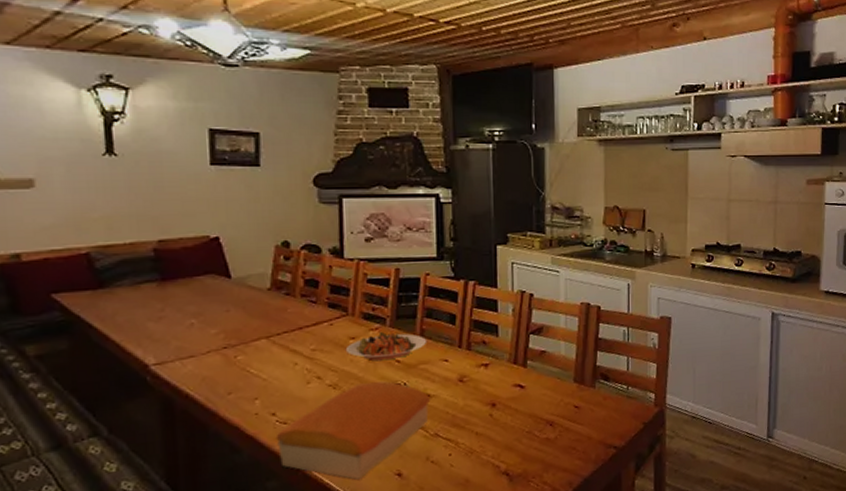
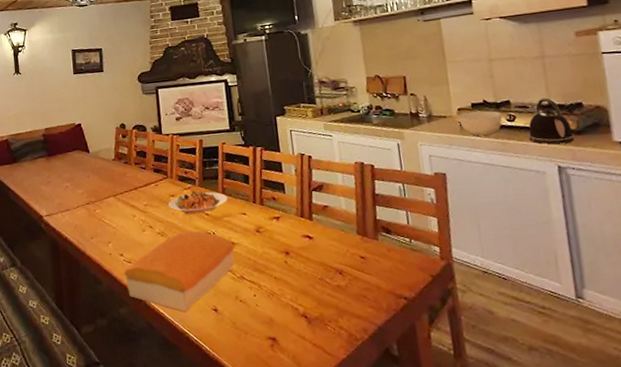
bowl: none [690,253,732,280] -> present [457,110,503,137]
kettle: none [751,244,789,292] -> present [528,97,575,145]

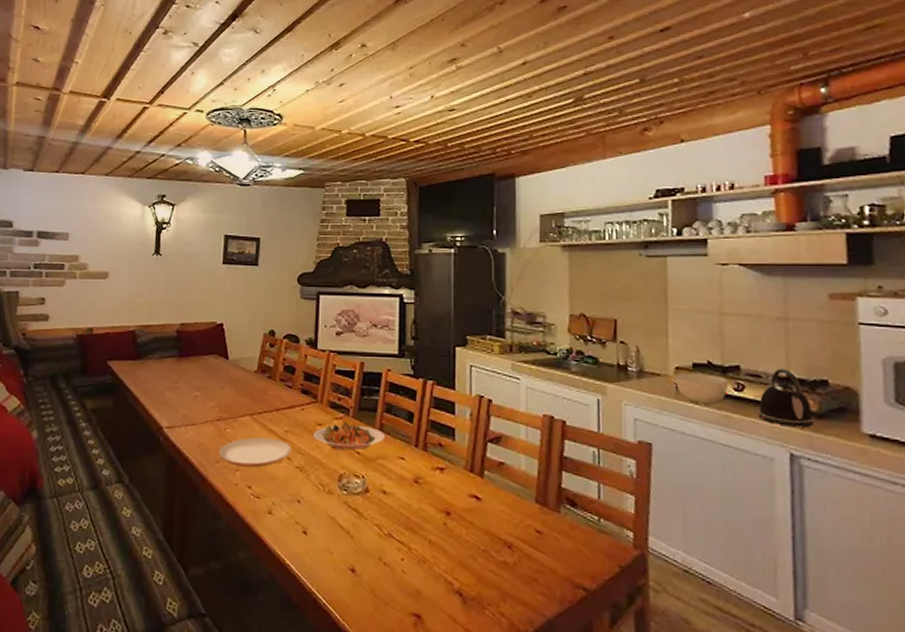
plate: none [92,212,152,239] -> present [219,437,291,468]
bread loaf: present [124,231,236,312] -> none [249,470,387,567]

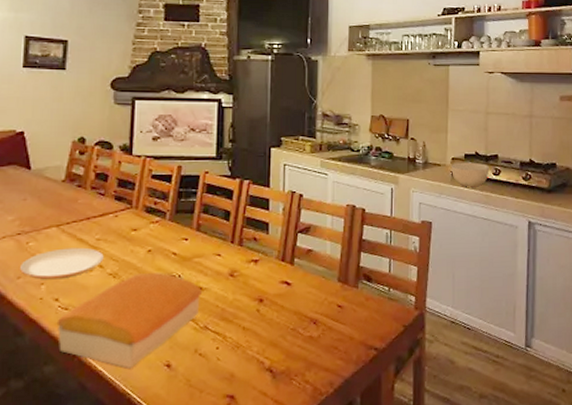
bread loaf: none [249,470,387,567] -> present [56,273,203,368]
salad: present [312,421,386,451] -> none [127,224,203,253]
kettle: present [757,368,814,428] -> none [508,155,545,201]

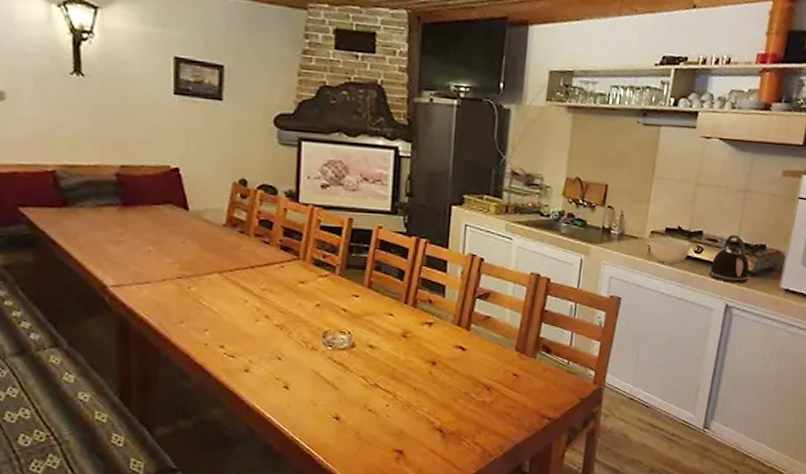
plate: present [20,247,104,280] -> none [183,295,270,327]
bread loaf: present [56,273,203,368] -> none [223,327,374,418]
kettle: none [508,155,545,201] -> present [709,234,749,284]

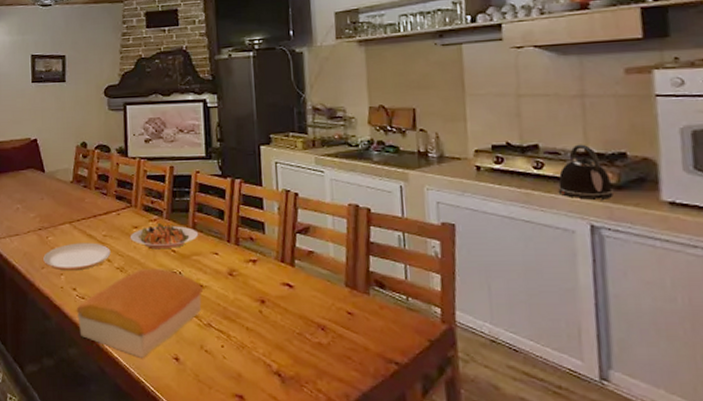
plate: none [183,295,270,327] -> present [43,242,111,271]
bread loaf: none [223,327,374,418] -> present [76,269,204,358]
salad: none [294,279,375,308] -> present [130,222,199,250]
bowl: present [648,236,692,265] -> none [474,154,528,184]

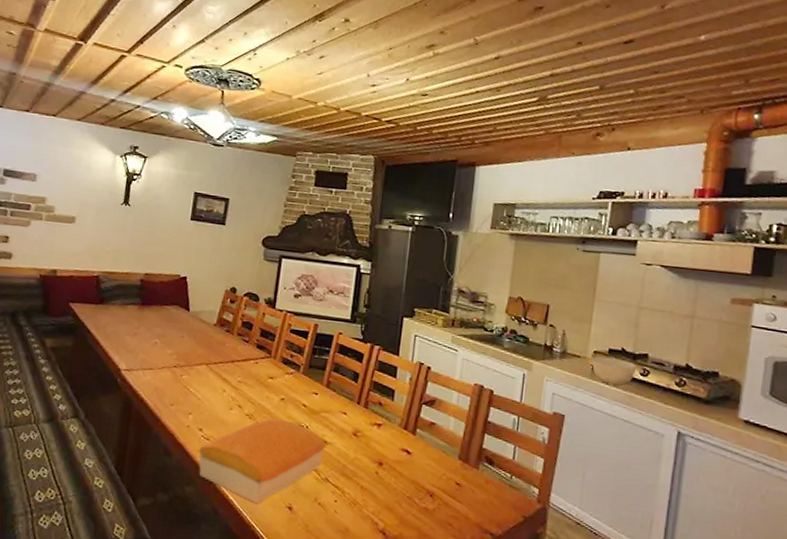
plate: present [43,242,111,271] -> none [174,384,243,412]
salad: present [130,222,199,250] -> none [264,376,332,403]
bowl: none [474,154,528,184] -> present [591,356,637,386]
kettle: present [557,144,613,200] -> none [657,359,702,411]

